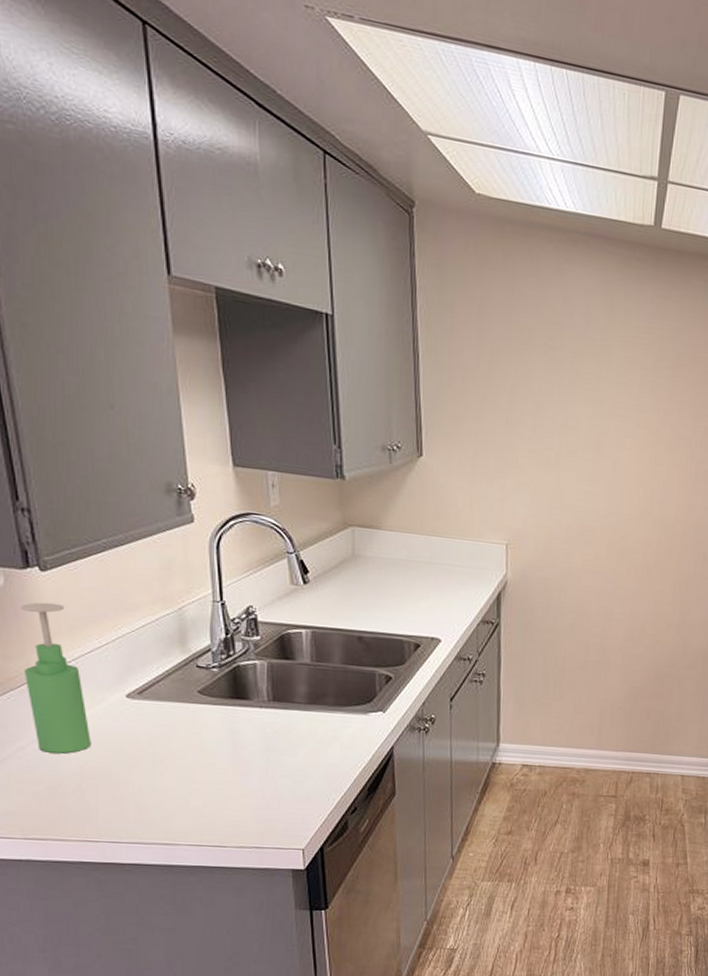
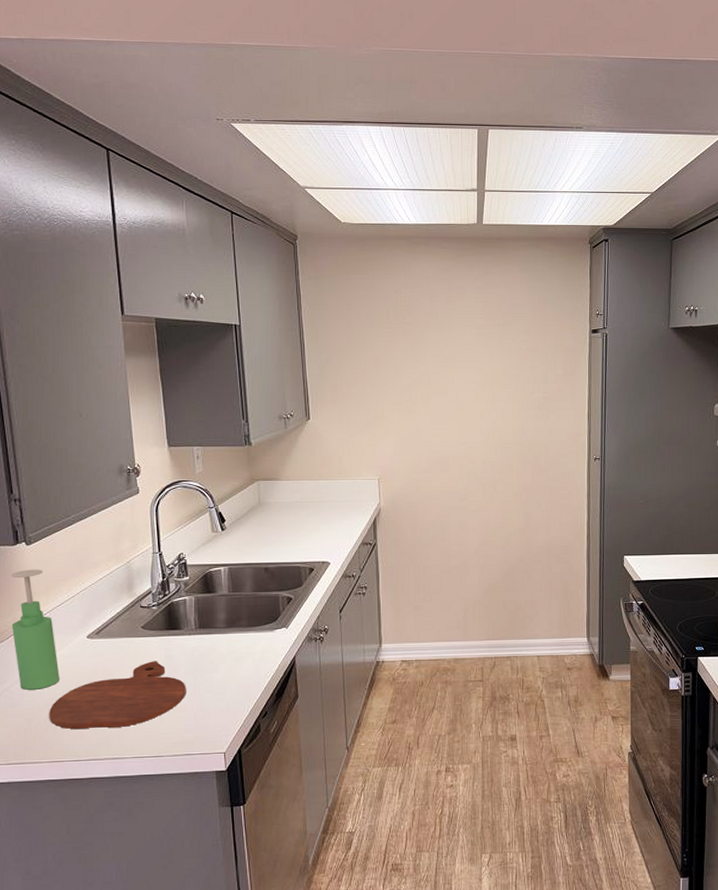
cutting board: none [78,734,256,809] -> present [49,661,186,730]

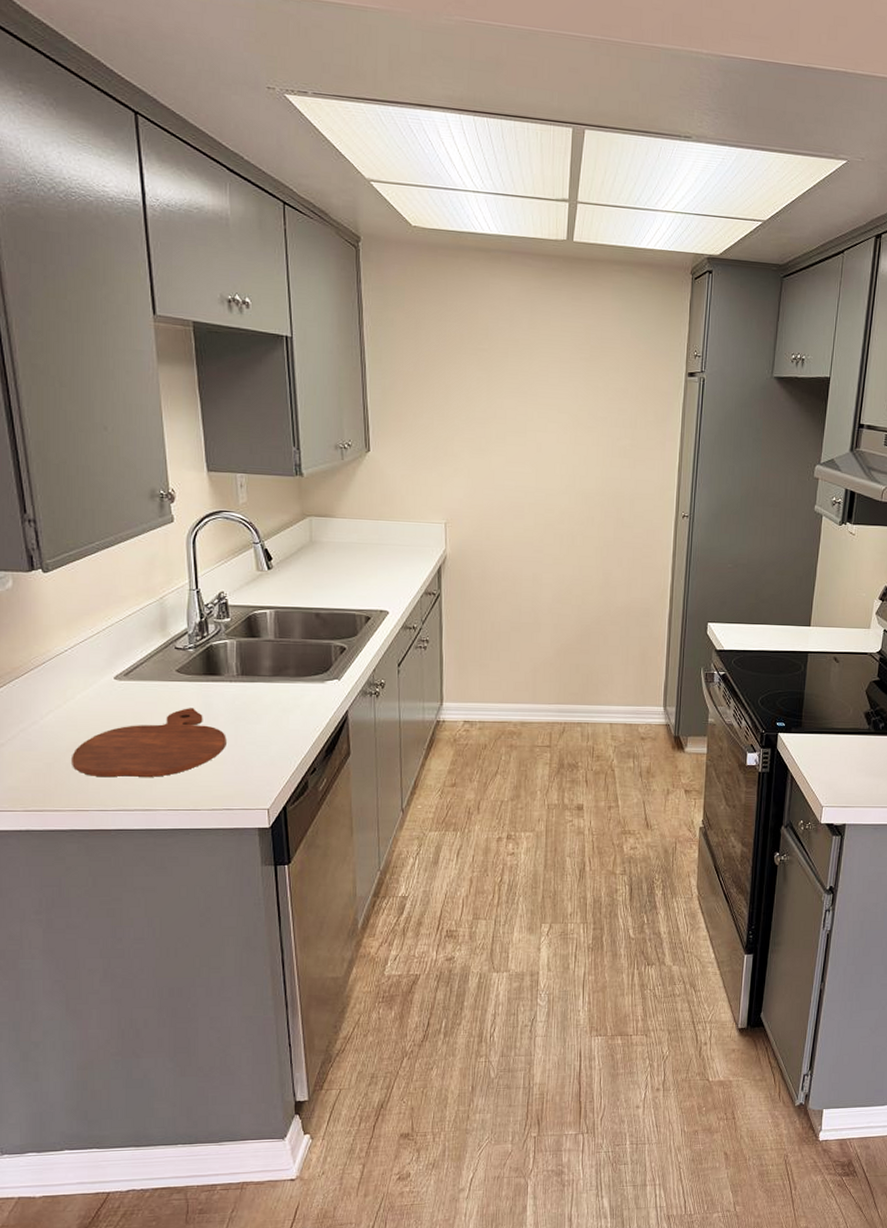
soap dispenser: present [11,569,60,690] -> none [25,599,83,732]

